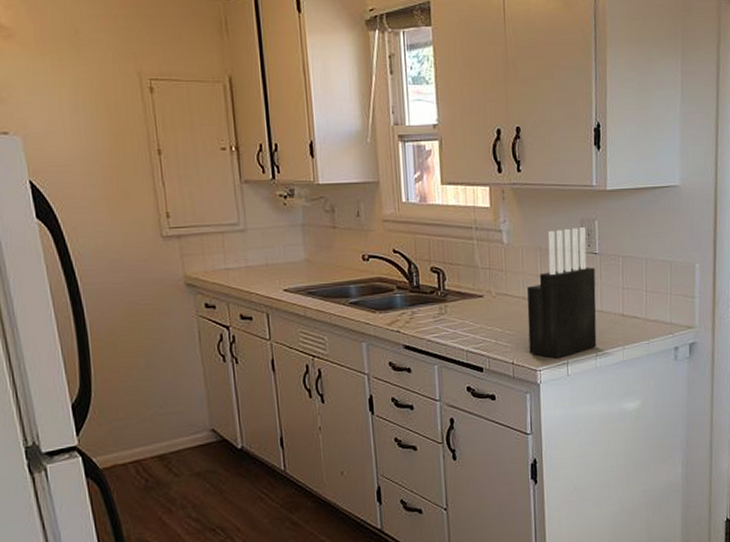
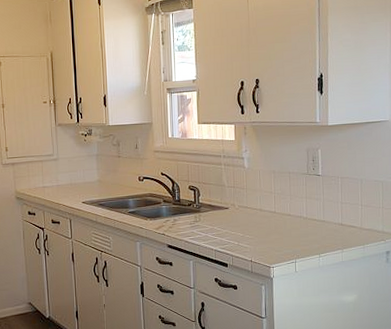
knife block: present [527,227,597,358] -> none [263,155,320,258]

